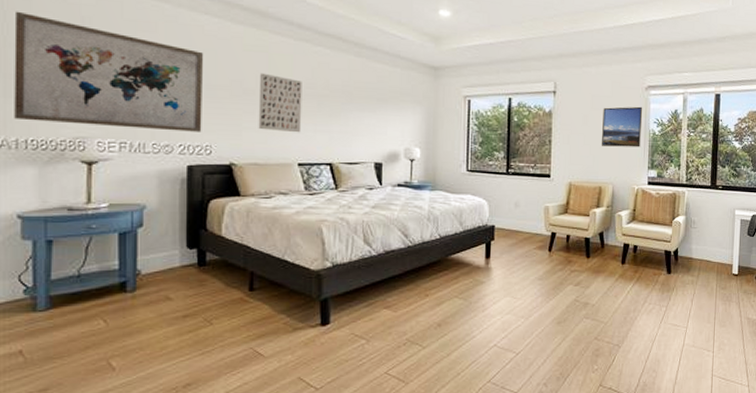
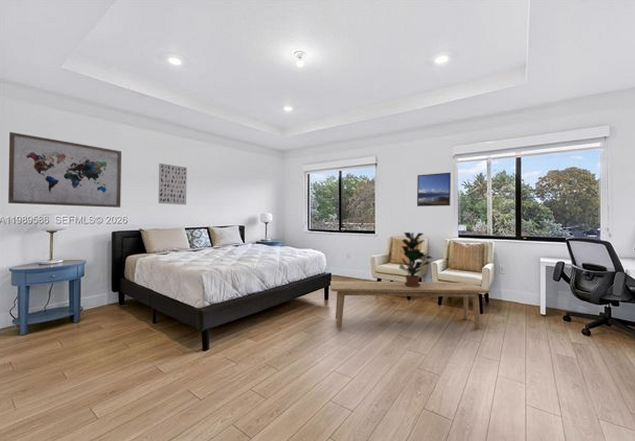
bench: none [492,235,681,294] -> present [329,281,491,330]
potted plant: none [577,176,618,244] -> present [398,231,433,288]

